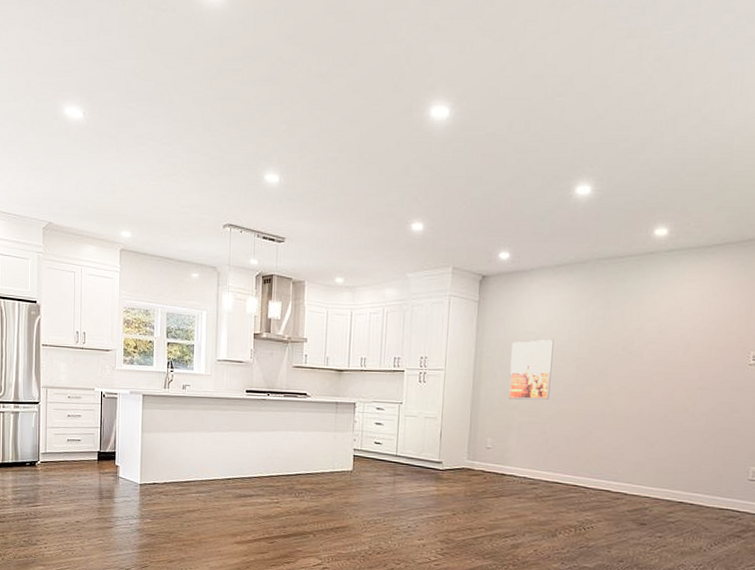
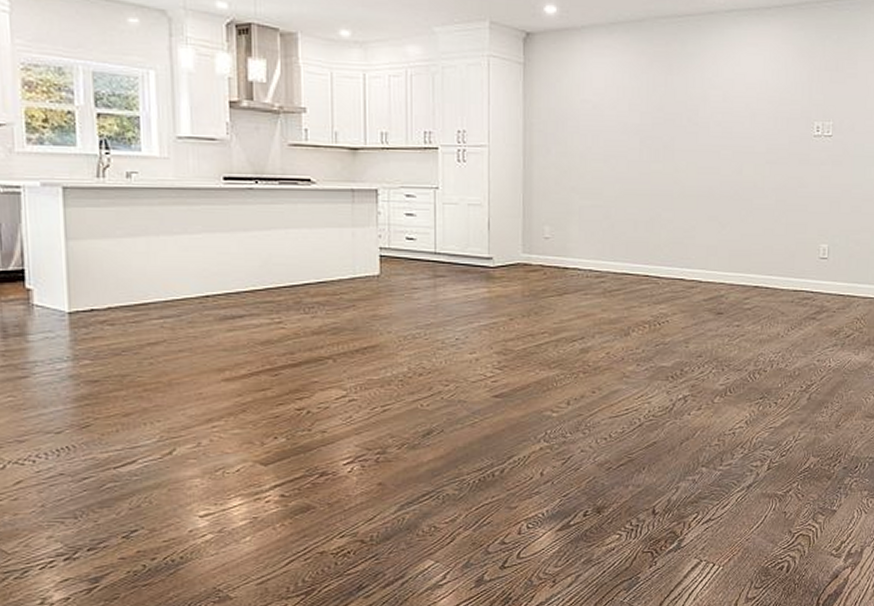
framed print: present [508,339,554,400] -> none [565,108,613,180]

